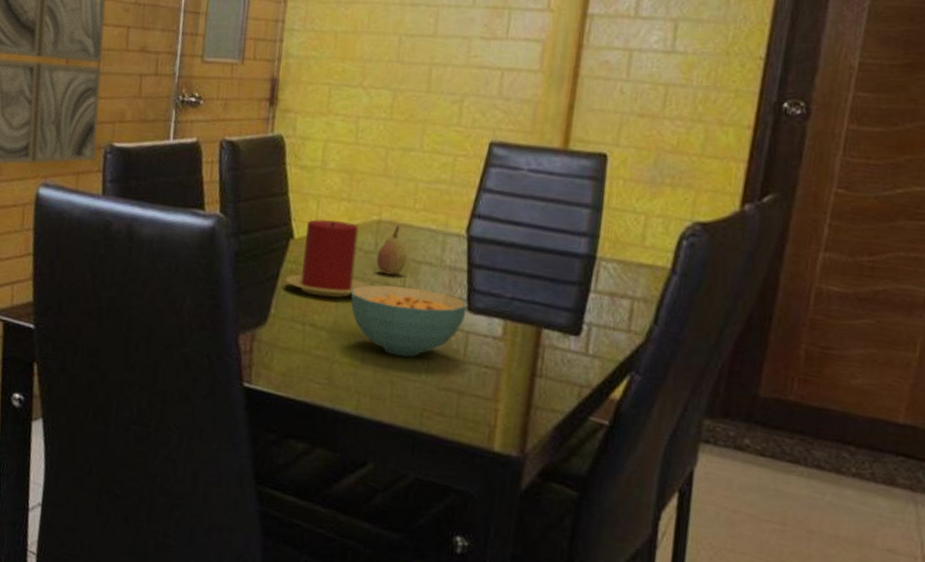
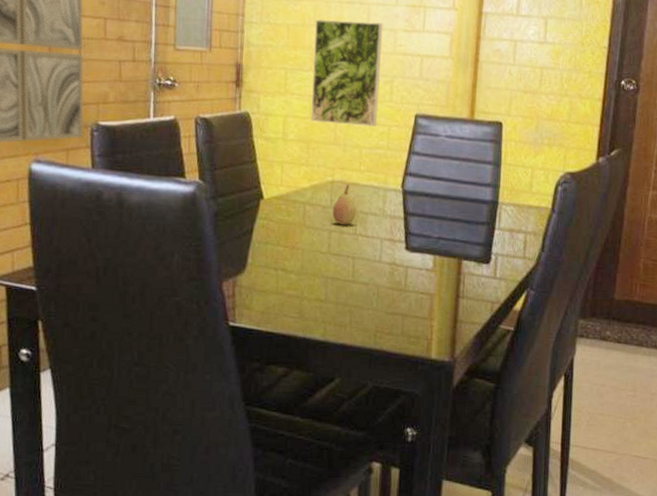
candle: present [285,219,368,298] -> none [258,182,327,246]
cereal bowl: present [351,285,467,357] -> none [314,233,405,290]
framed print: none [357,24,455,157] -> present [311,19,383,128]

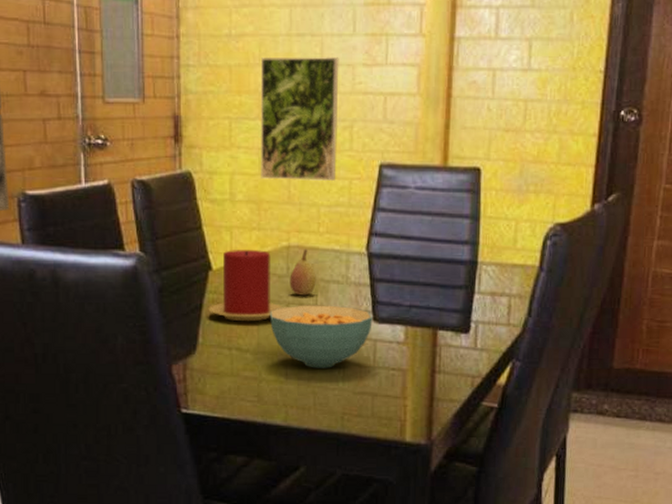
candle: none [258,182,327,246] -> present [208,250,284,322]
cereal bowl: none [314,233,405,290] -> present [270,305,373,368]

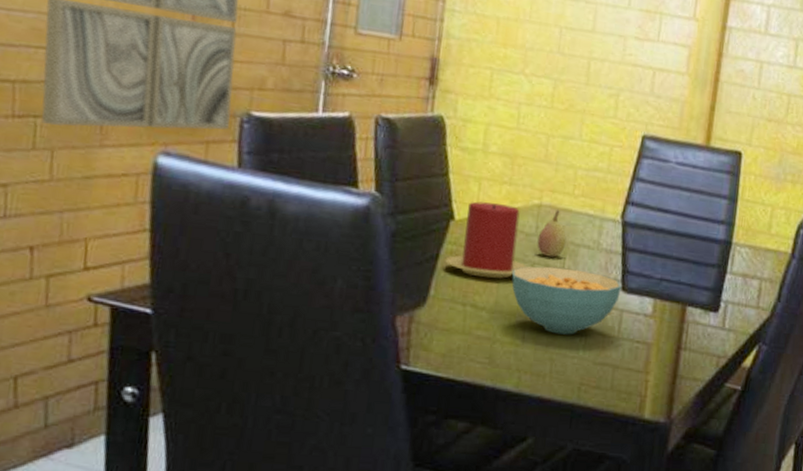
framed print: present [260,56,339,182] -> none [518,14,612,146]

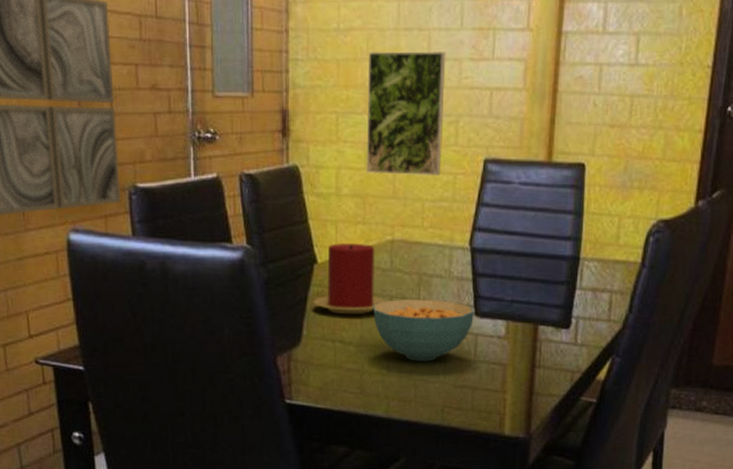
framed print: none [518,14,612,146] -> present [366,50,446,177]
fruit: present [537,209,567,258] -> none [393,242,419,290]

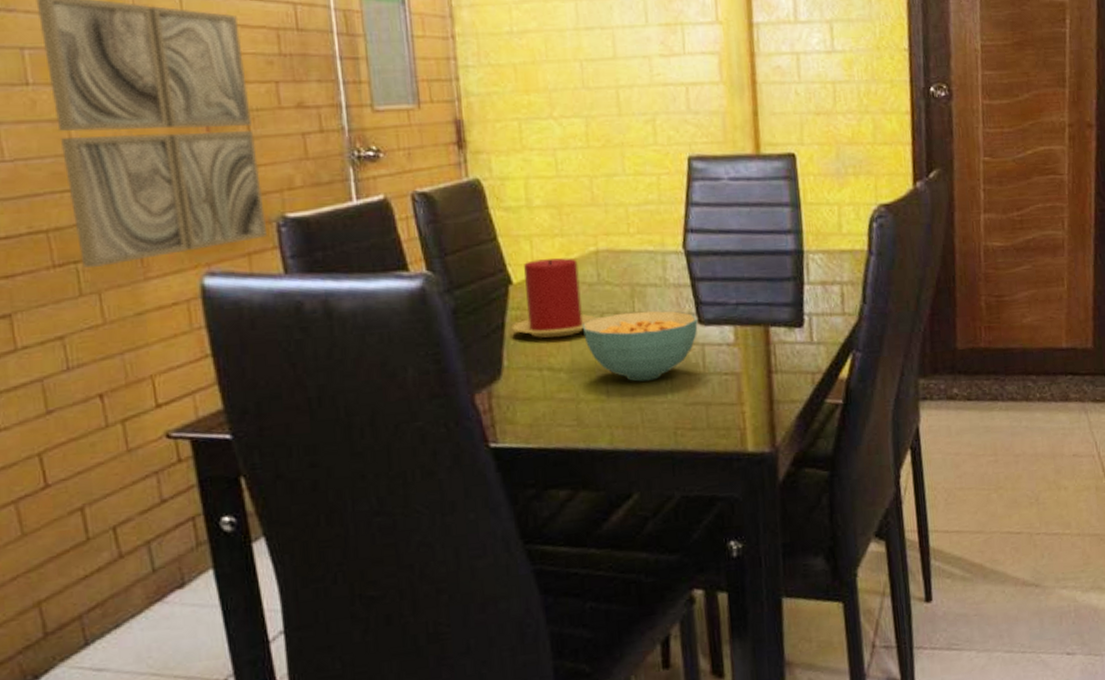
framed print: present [366,50,446,177] -> none [548,48,643,182]

